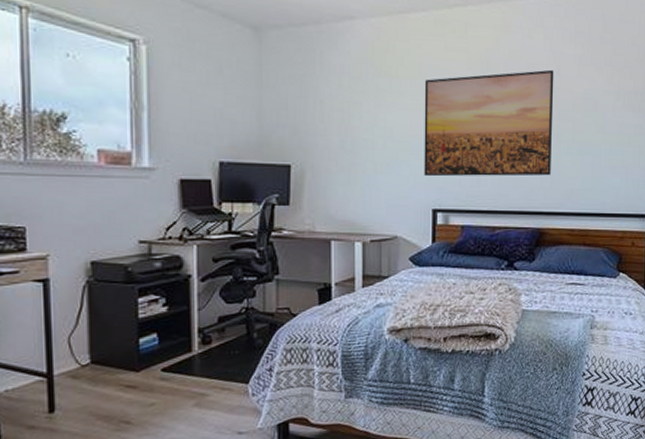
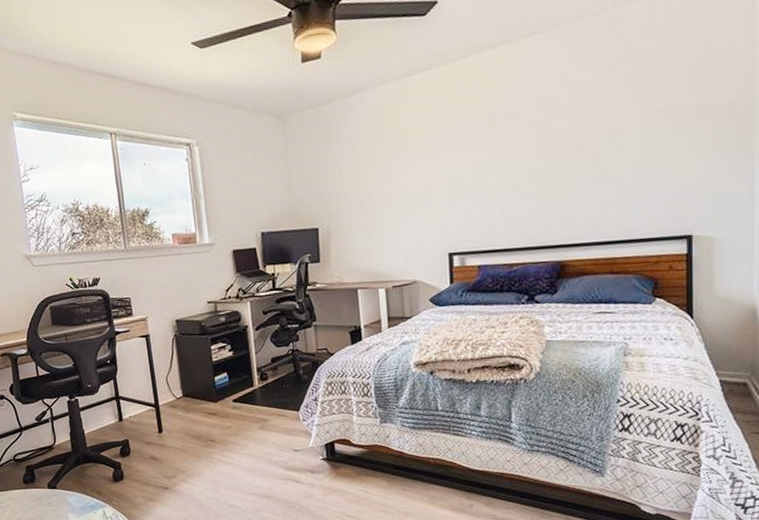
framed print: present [424,69,554,177] -> none [432,101,570,224]

